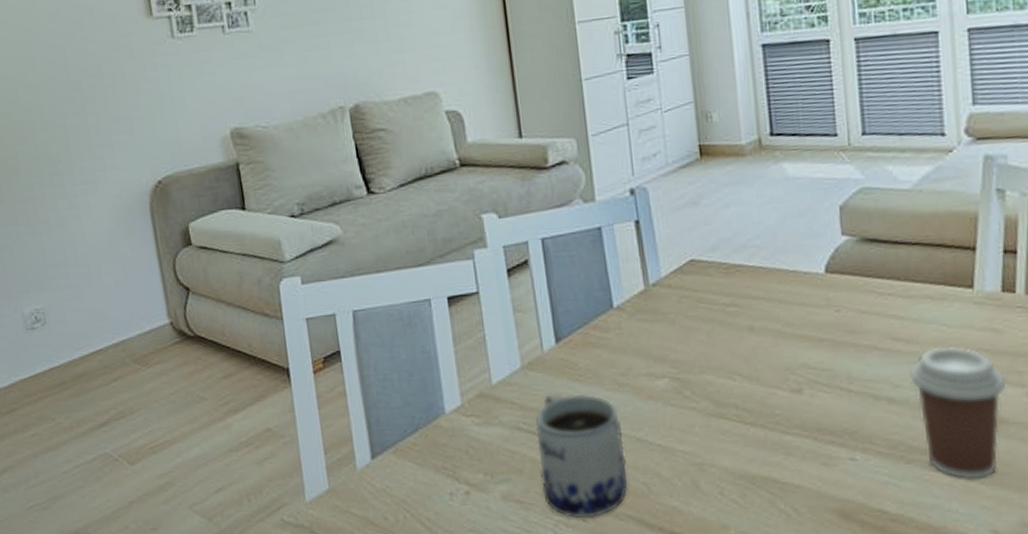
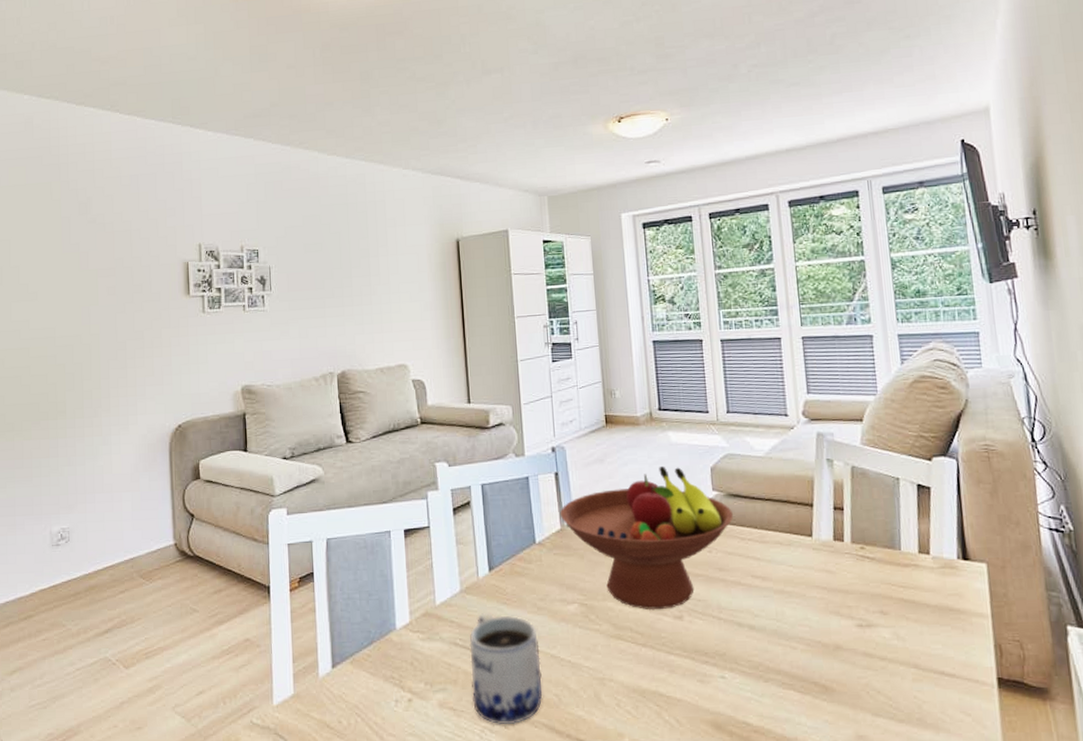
fruit bowl: none [643,206,869,383] -> present [560,465,733,610]
coffee cup: present [909,346,1005,479] -> none [765,583,839,696]

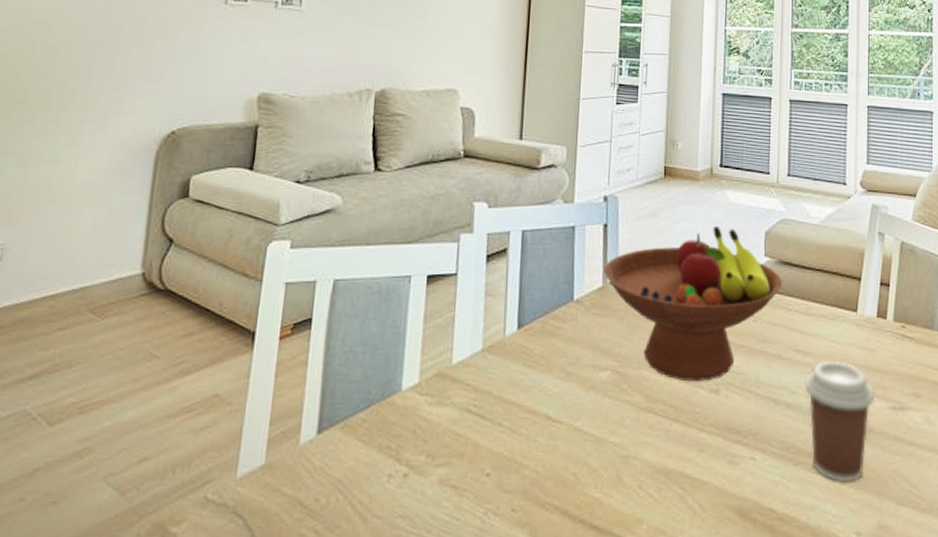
mug: present [469,612,543,725] -> none [478,375,563,507]
coffee cup: none [765,583,839,696] -> present [804,360,874,482]

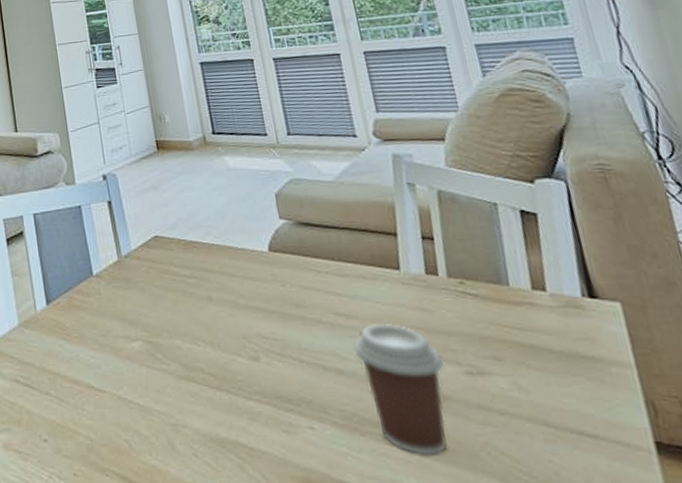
fruit bowl: present [604,225,782,382] -> none [116,192,306,350]

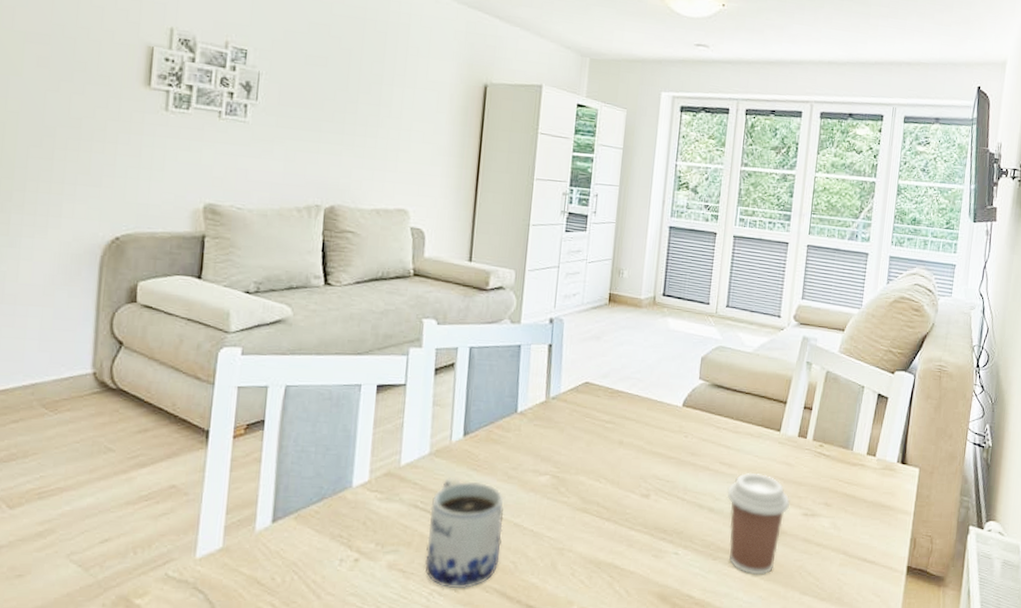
mug: none [31,348,112,472] -> present [424,476,504,589]

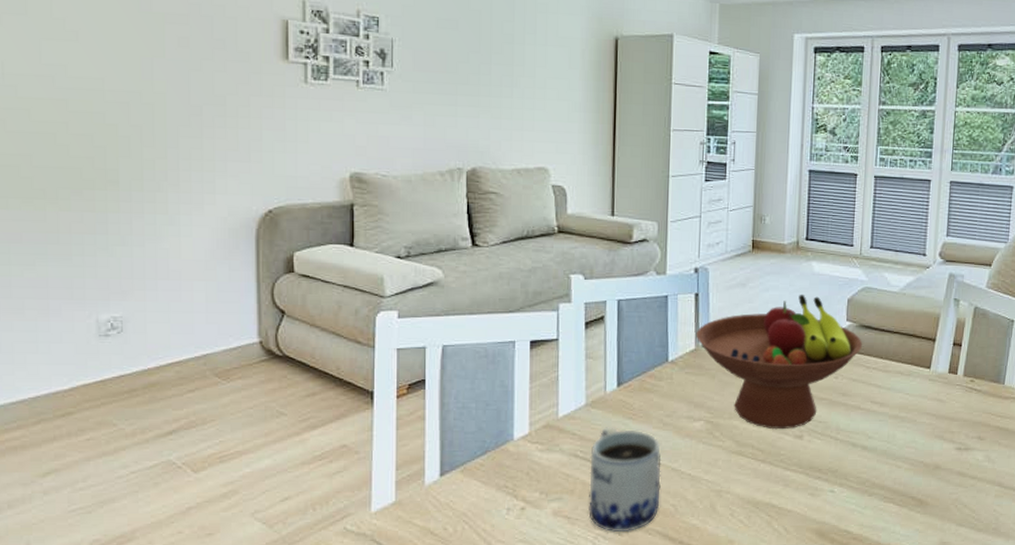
fruit bowl: none [547,349,714,487] -> present [696,294,862,430]
coffee cup: present [726,472,790,575] -> none [879,410,943,509]

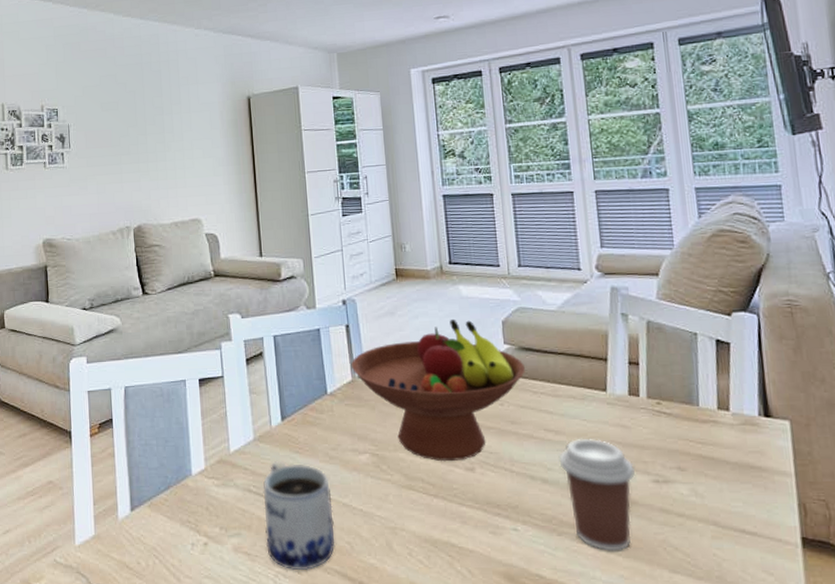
coffee cup: none [879,410,943,509] -> present [558,438,635,551]

